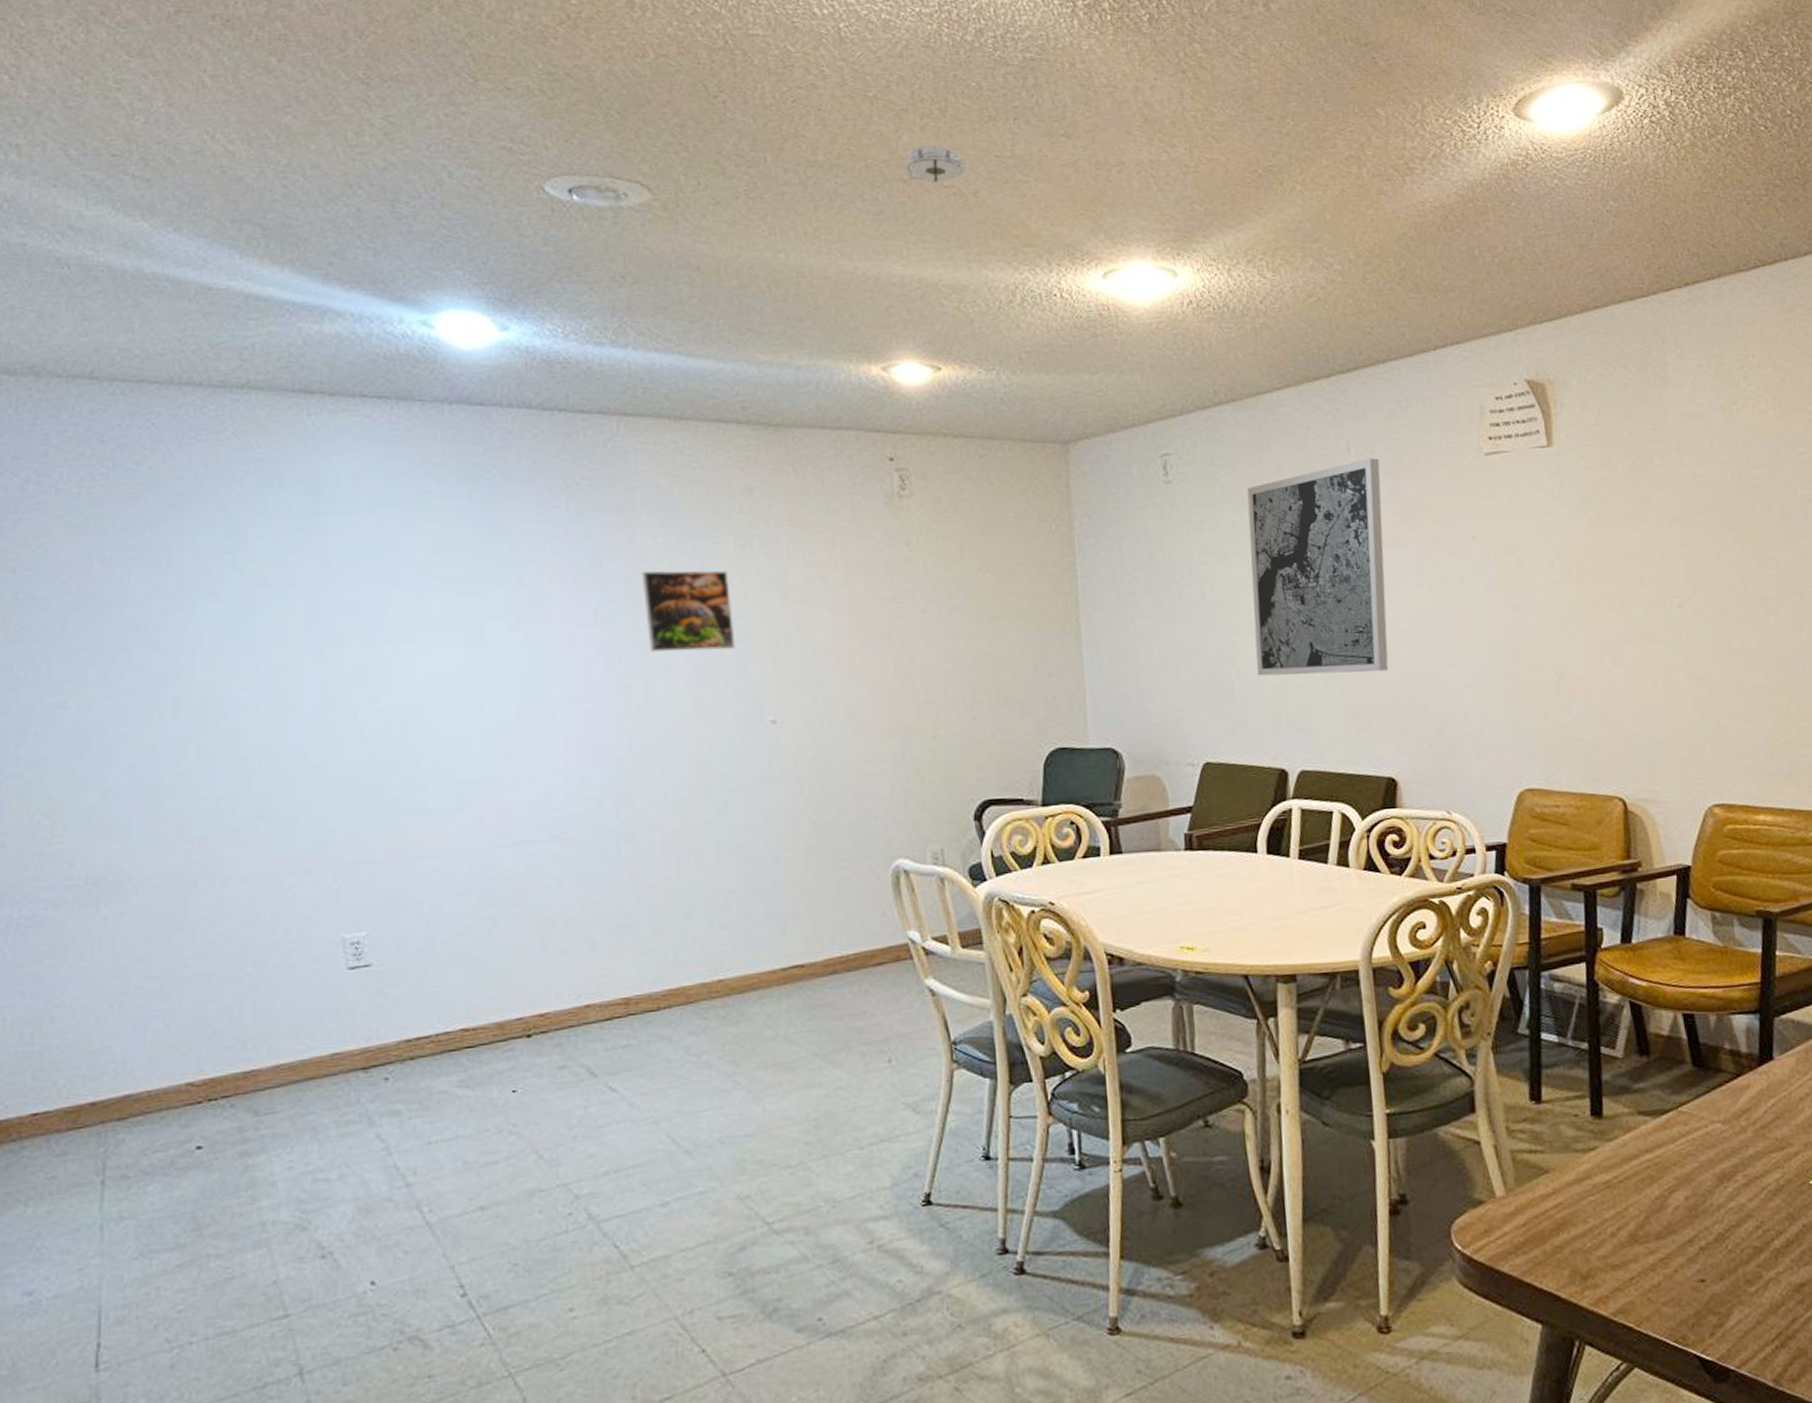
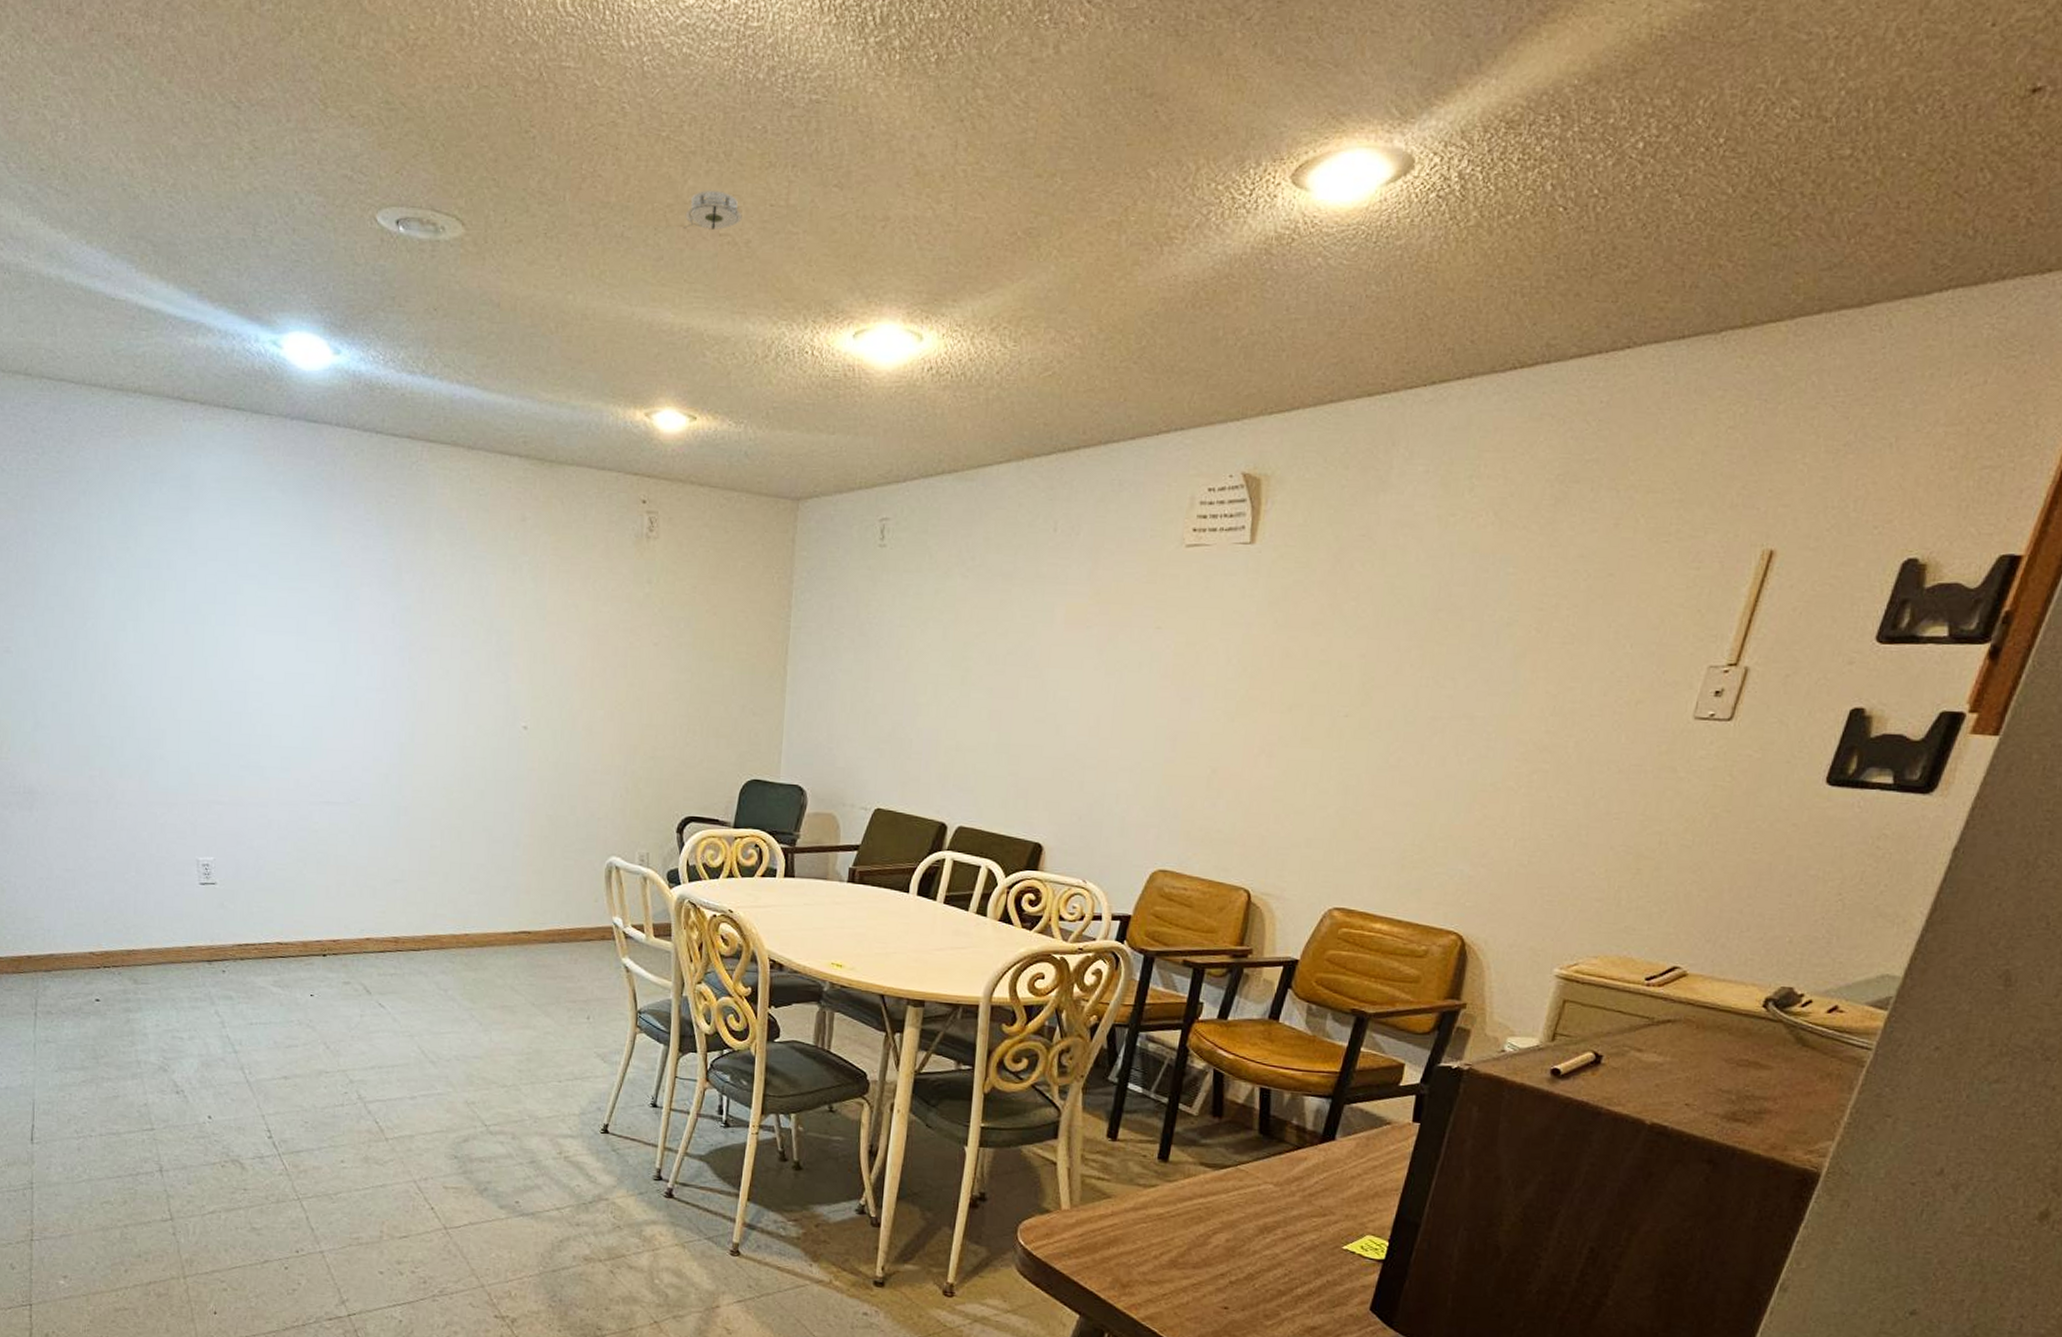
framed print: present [641,570,736,652] -> none [431,584,501,660]
wall art: present [1247,458,1389,676] -> none [935,539,1082,746]

